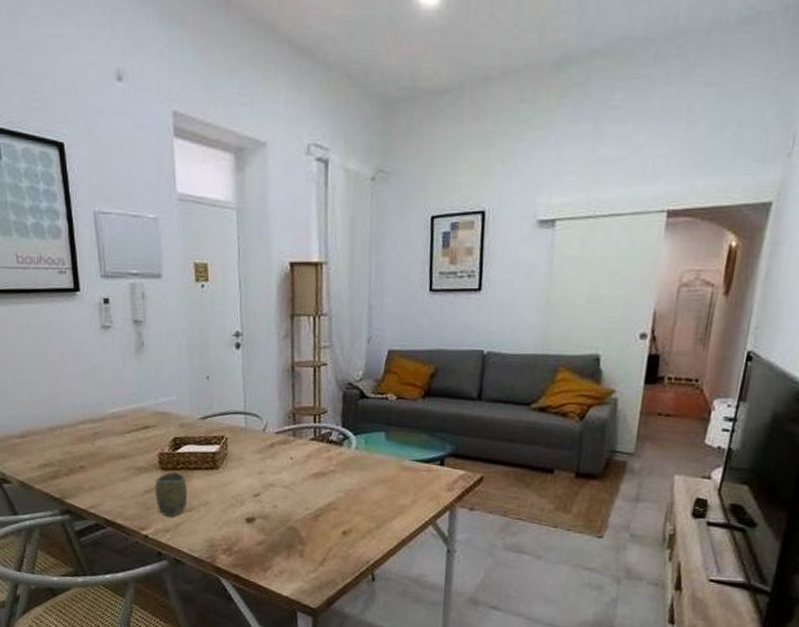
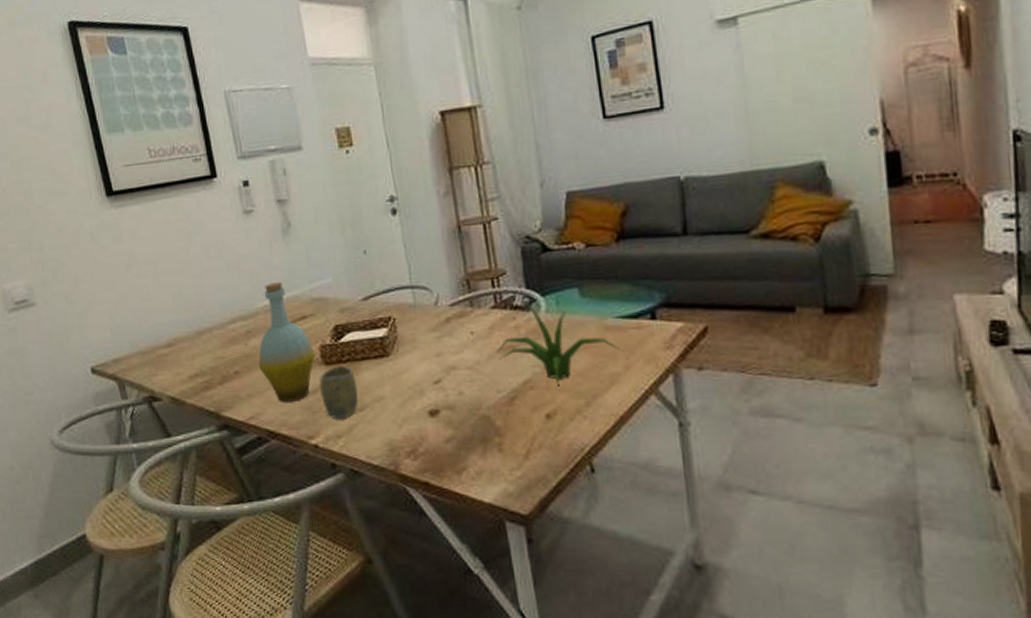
bottle: none [102,393,154,498] -> present [258,282,316,402]
plant: none [310,435,413,510] -> present [496,298,623,386]

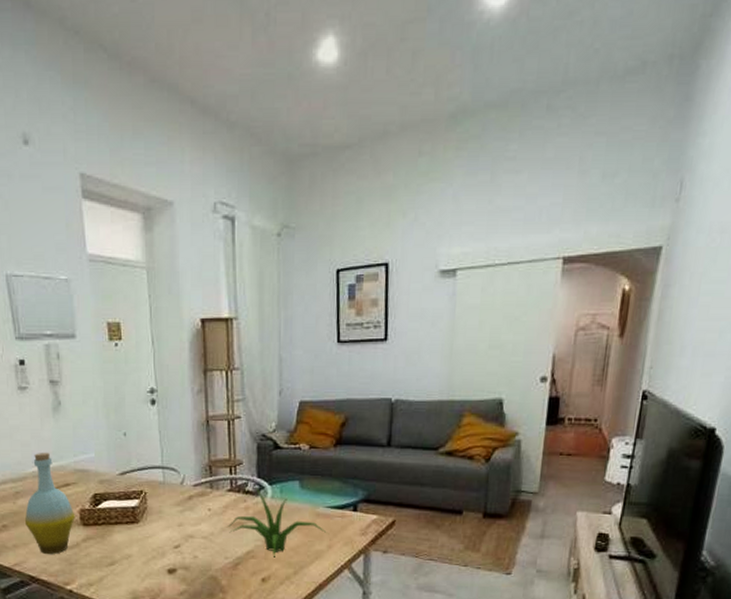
cup: present [319,365,359,420] -> none [77,527,110,571]

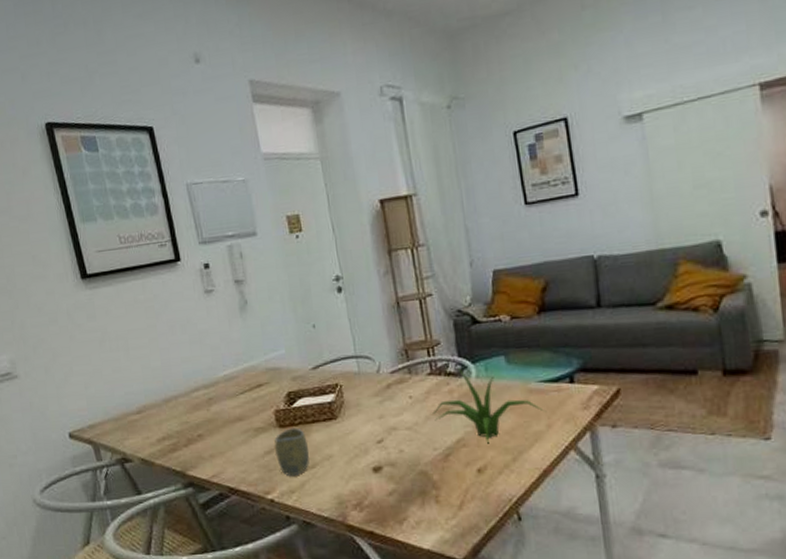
bottle: present [24,453,76,554] -> none [219,354,271,462]
cup: none [77,527,110,571] -> present [274,428,310,477]

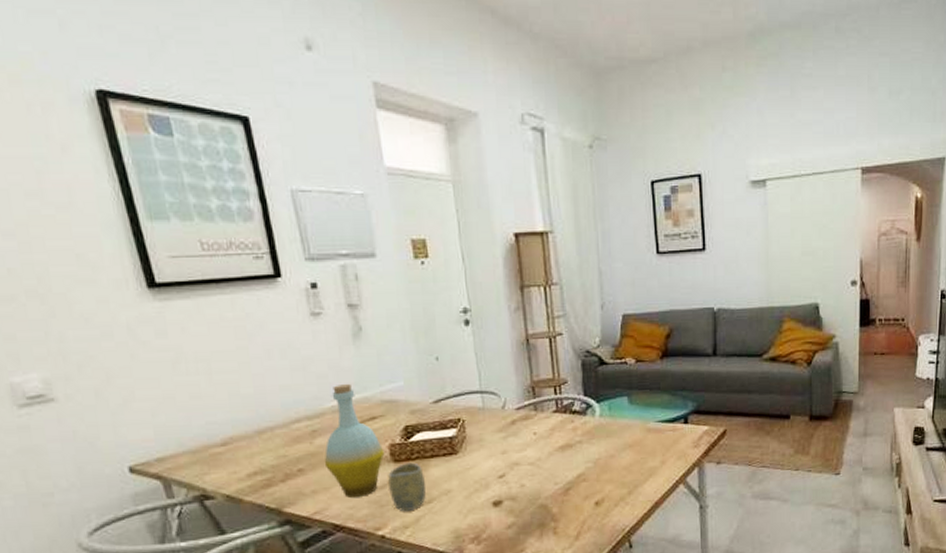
bottle: none [219,354,271,462] -> present [324,384,385,497]
plant: present [432,365,545,444] -> none [556,404,661,479]

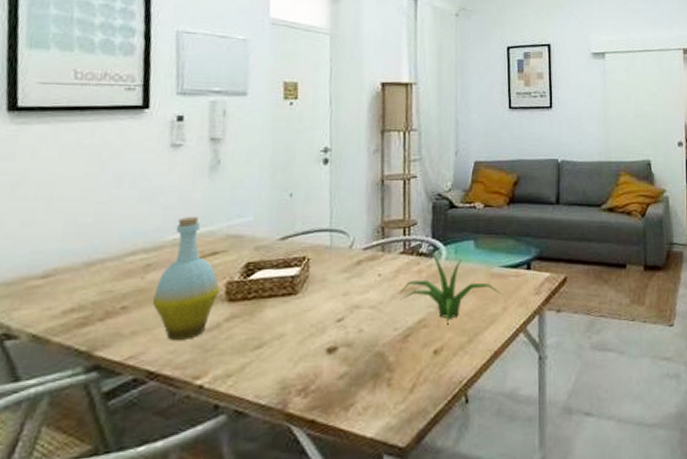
cup: present [388,462,427,512] -> none [217,302,259,358]
plant: none [556,404,661,479] -> present [399,246,503,325]

